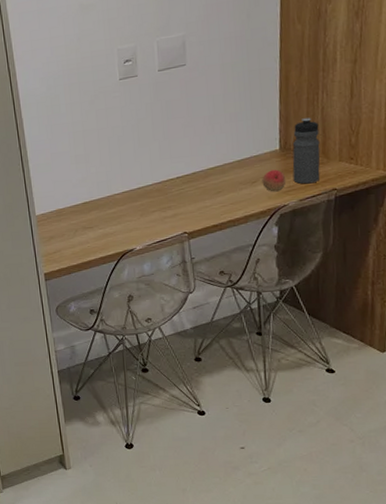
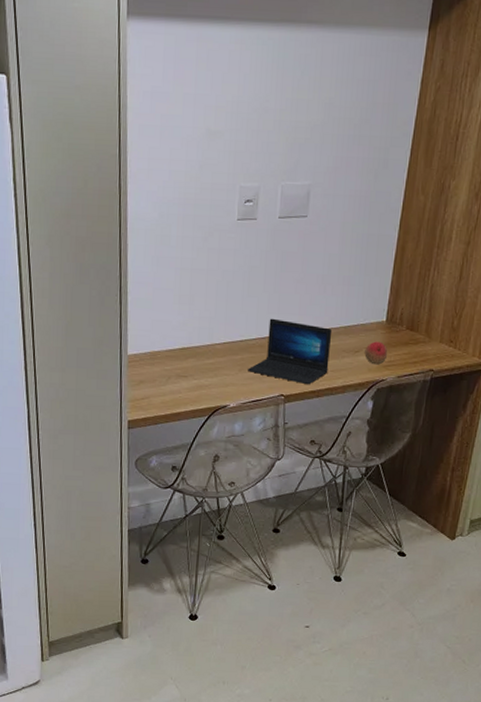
laptop: none [149,163,228,220] -> present [248,318,333,385]
water bottle: present [292,118,321,184] -> none [394,293,426,361]

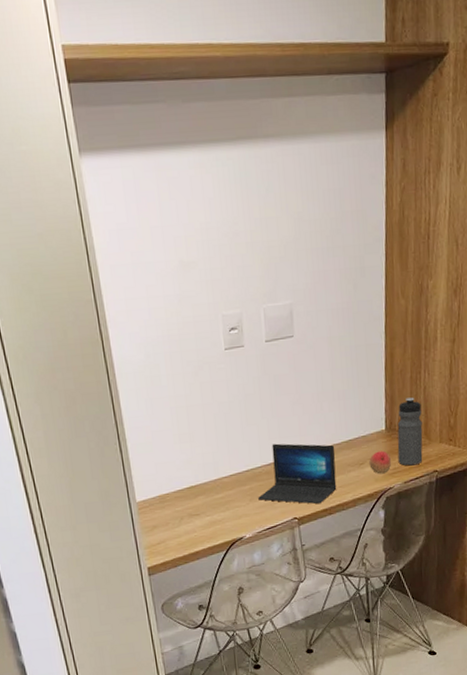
water bottle: none [394,293,426,361] -> present [397,397,423,466]

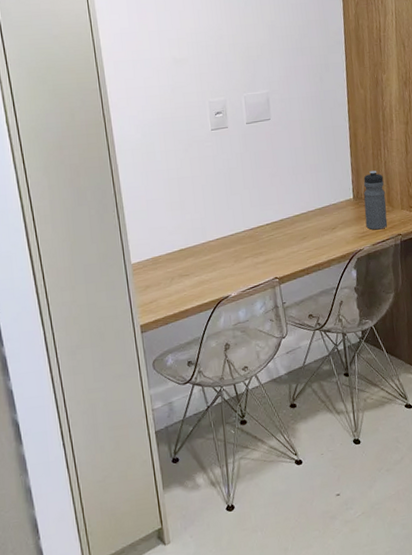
laptop: present [258,443,337,505] -> none [242,210,313,265]
fruit: present [369,450,392,474] -> none [340,216,361,238]

